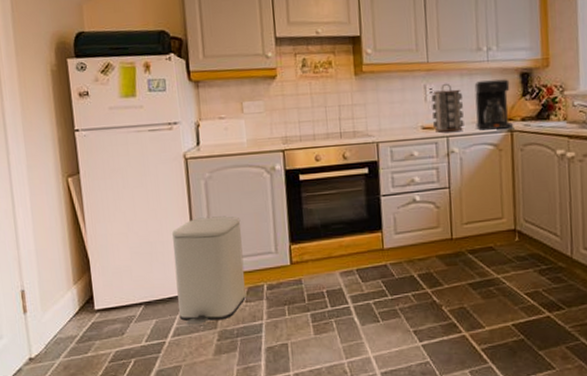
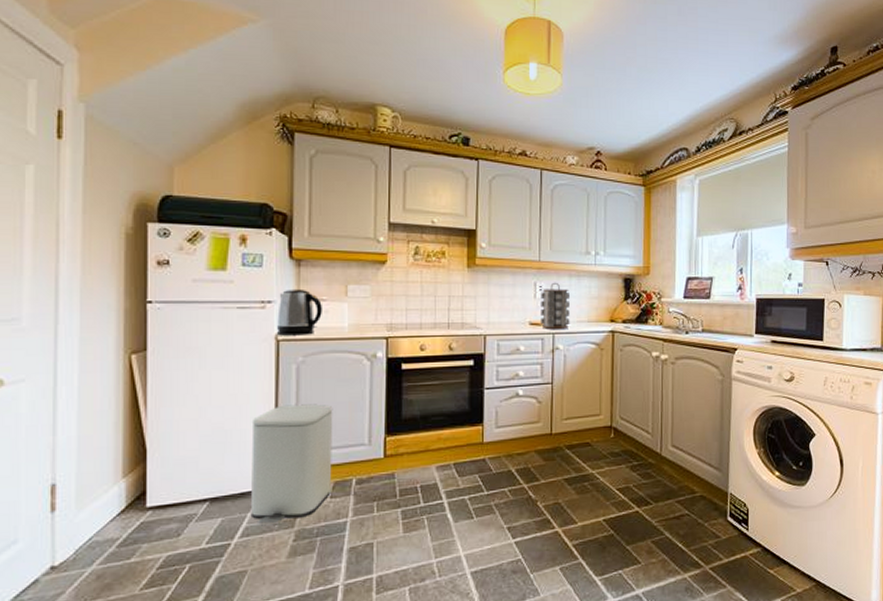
kettle: none [183,109,223,155] -> present [276,289,323,337]
coffee maker: present [474,79,514,131] -> none [581,283,616,330]

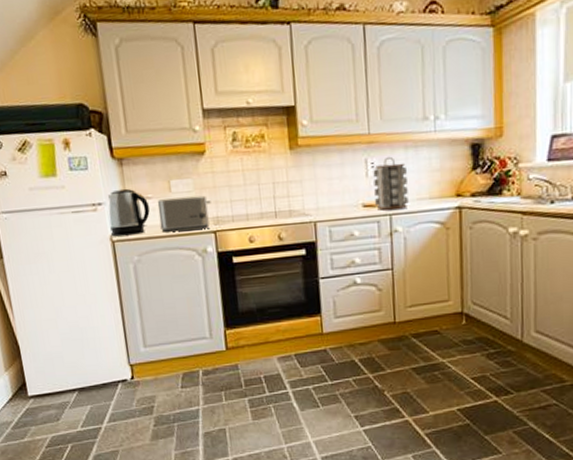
pedal bin: present [250,404,333,525] -> none [102,300,181,412]
toaster: none [331,302,386,336] -> present [157,195,211,234]

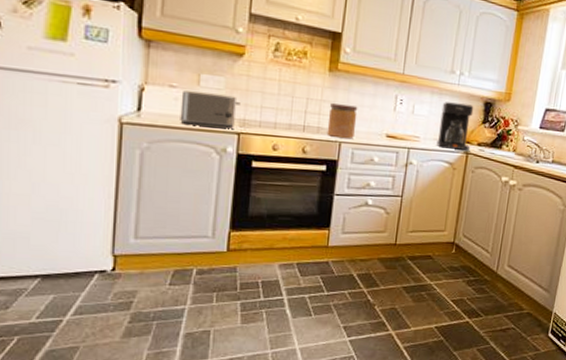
kettle: present [107,188,150,237] -> none [120,70,173,122]
jar: none [298,180,329,218] -> present [327,103,358,138]
spice rack: present [373,156,409,211] -> none [396,97,430,146]
coffee maker: none [420,151,463,208] -> present [436,102,474,151]

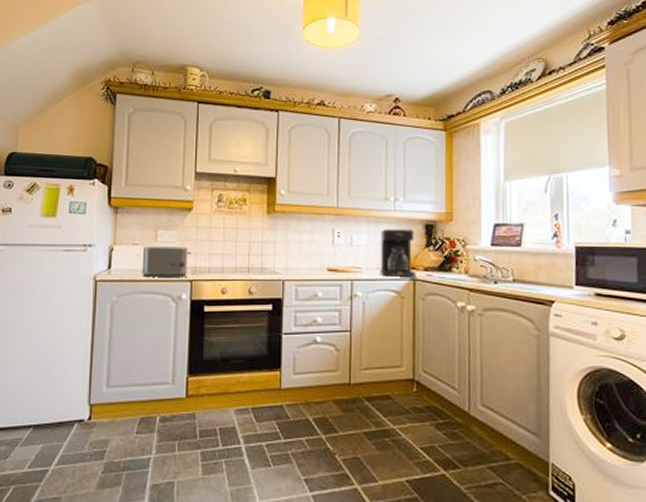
jar: present [327,103,358,138] -> none [270,243,297,275]

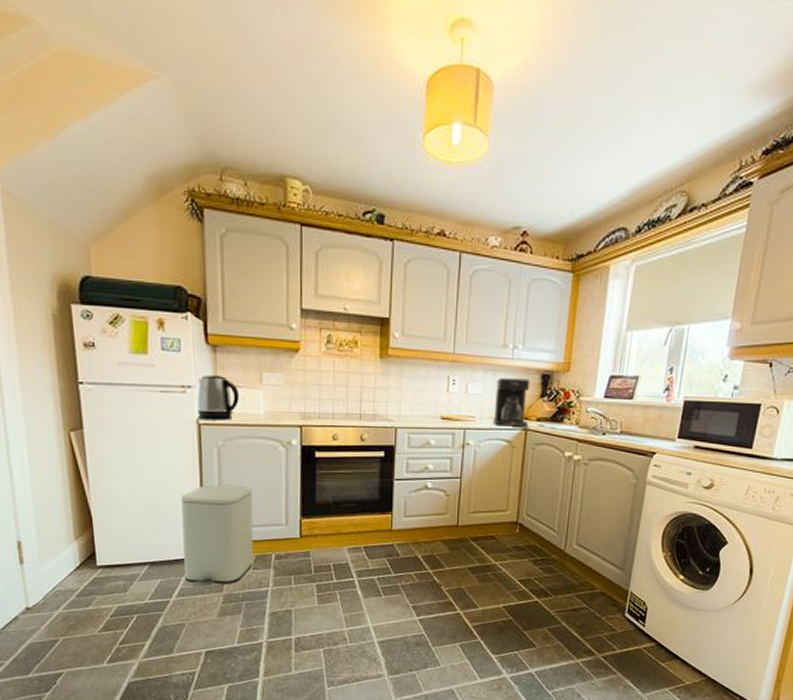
pedal bin: none [66,341,141,455] -> present [181,485,254,588]
kettle: none [94,233,136,278] -> present [197,374,240,422]
toaster: present [142,247,191,278] -> none [247,390,300,423]

